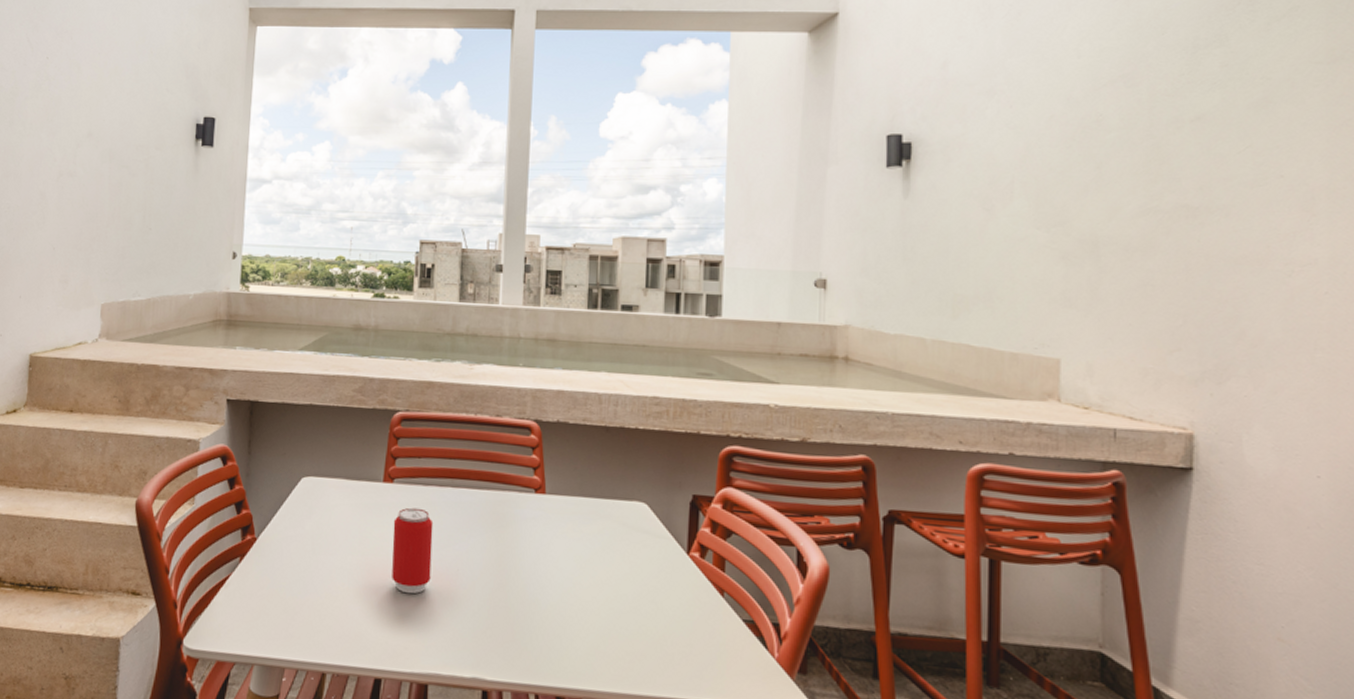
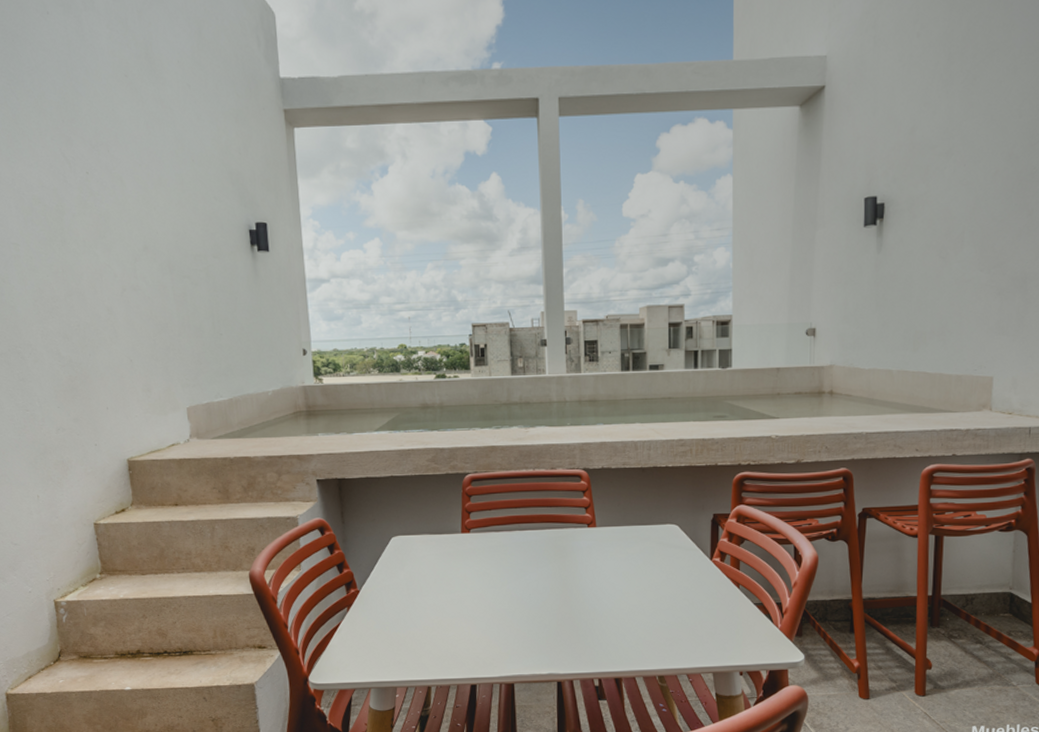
beverage can: present [392,507,434,594] -> none [473,550,509,618]

